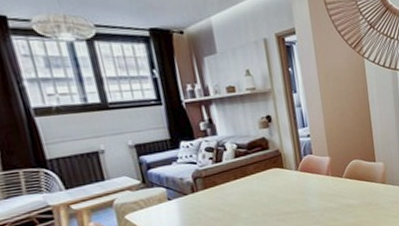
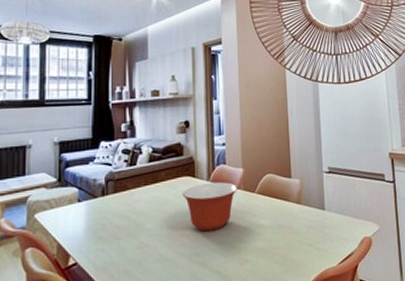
mixing bowl: none [272,170,326,215] -> present [182,181,238,232]

